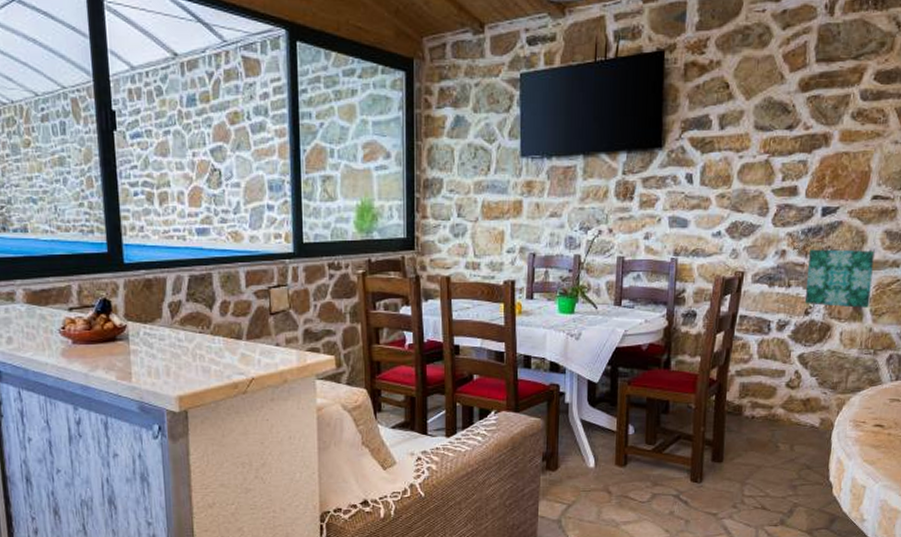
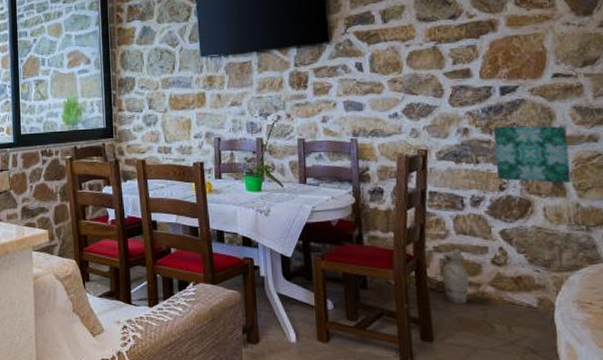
ceramic jug: none [739,372,764,425] -> present [442,248,469,303]

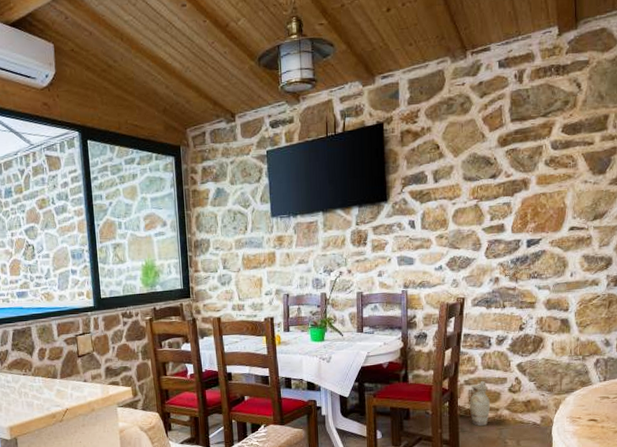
wall art: present [493,126,571,183] -> none [518,272,575,322]

